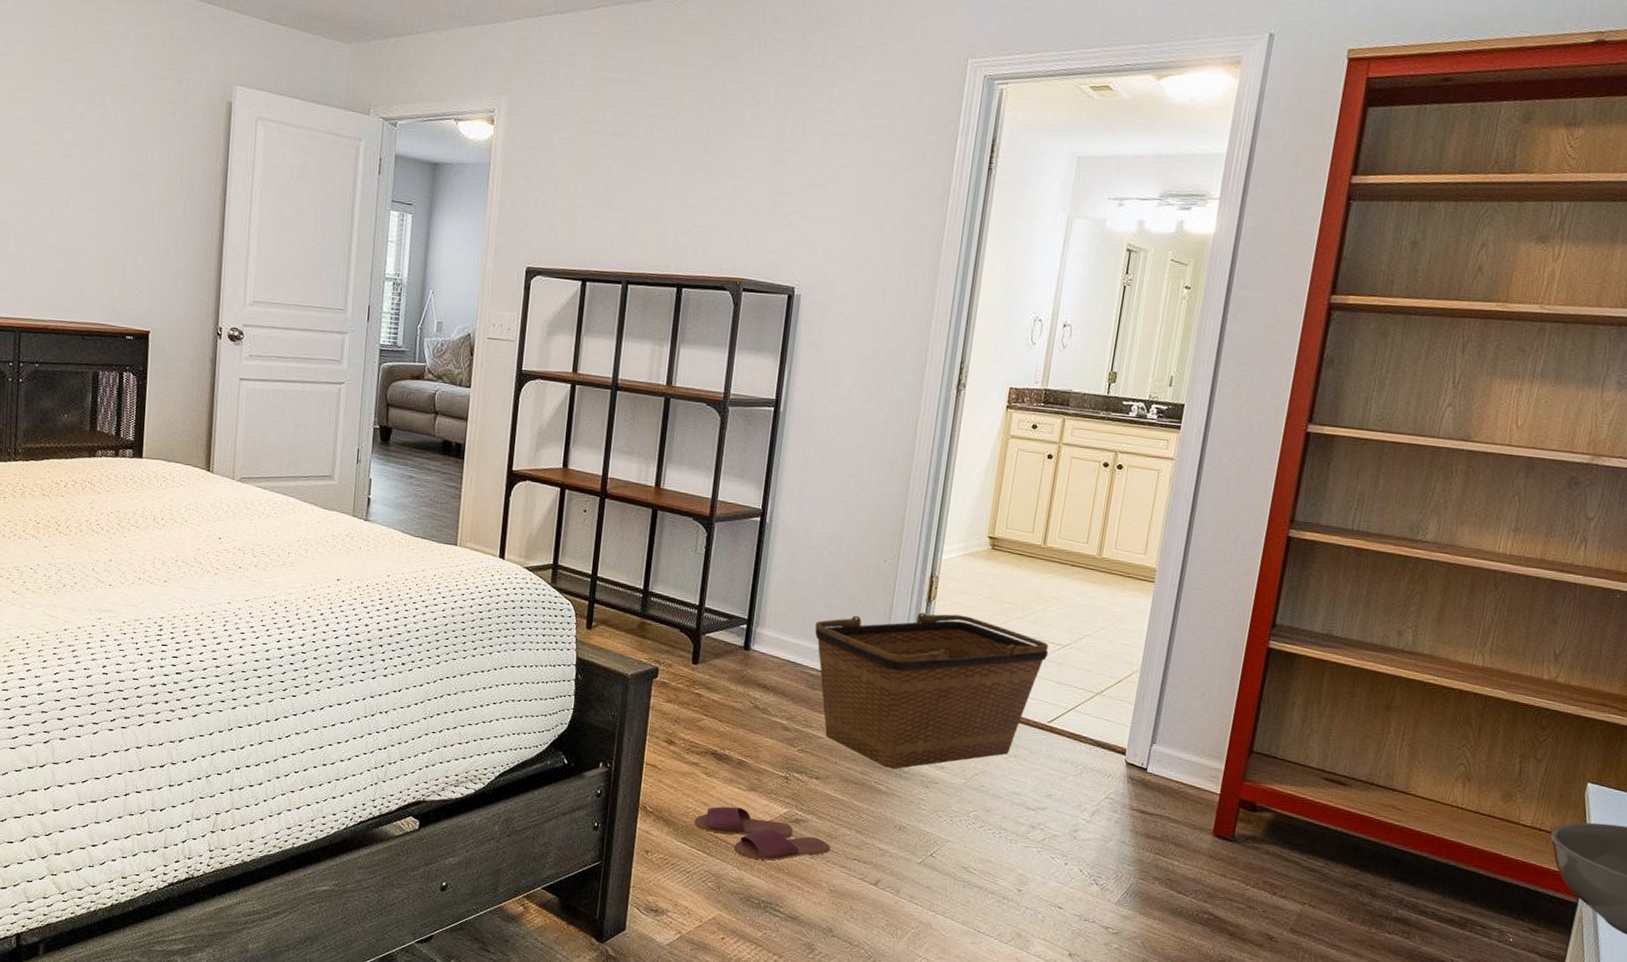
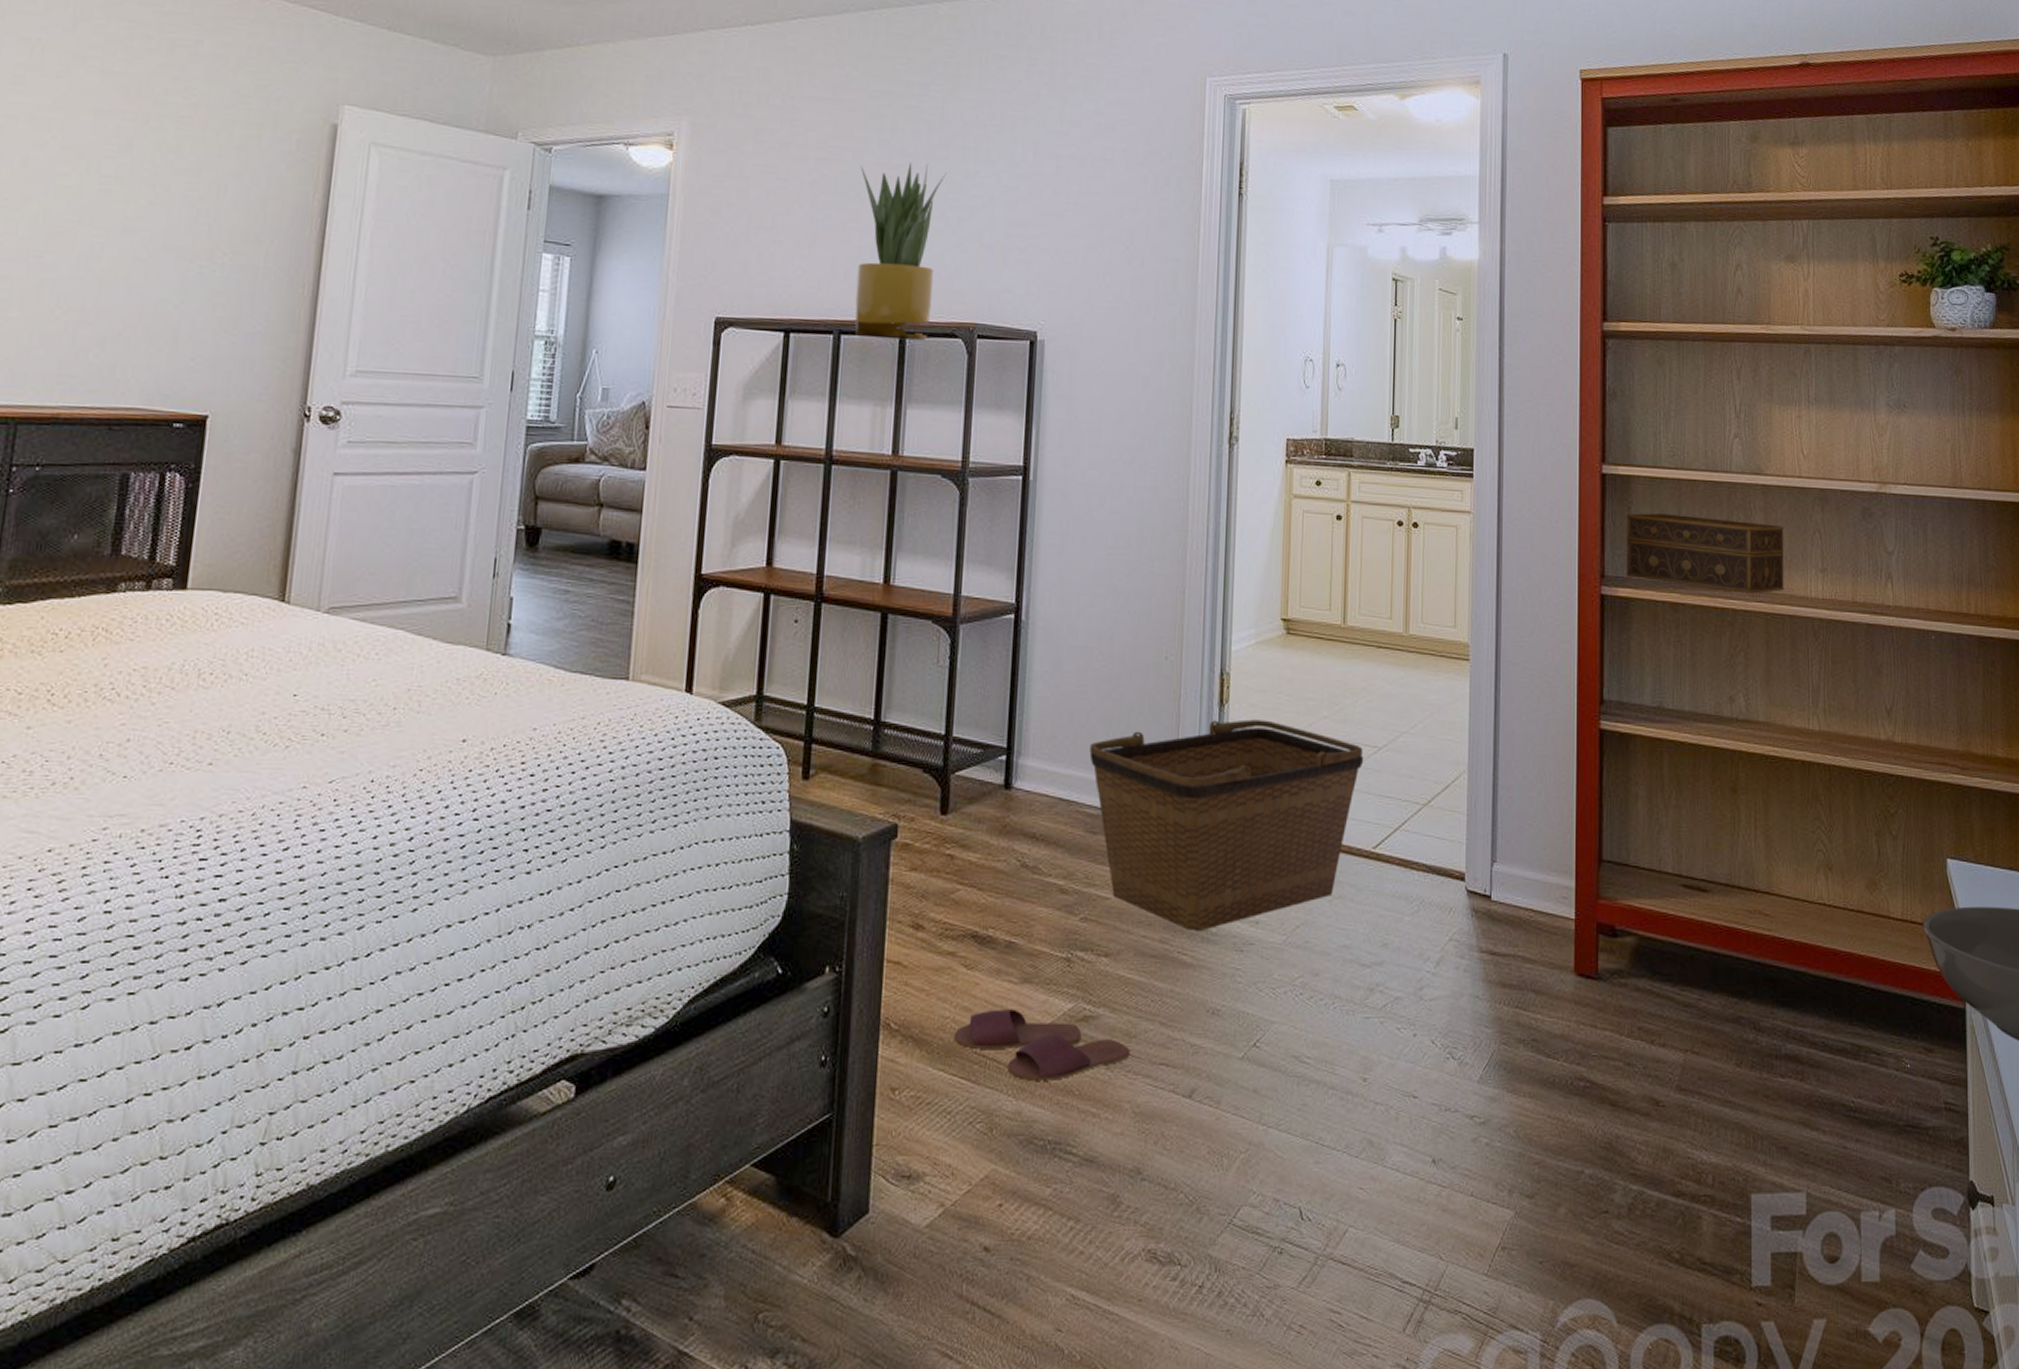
planter: none [640,136,724,292] -> present [855,162,947,341]
decorative box: none [1315,469,1483,546] -> present [1626,513,1784,594]

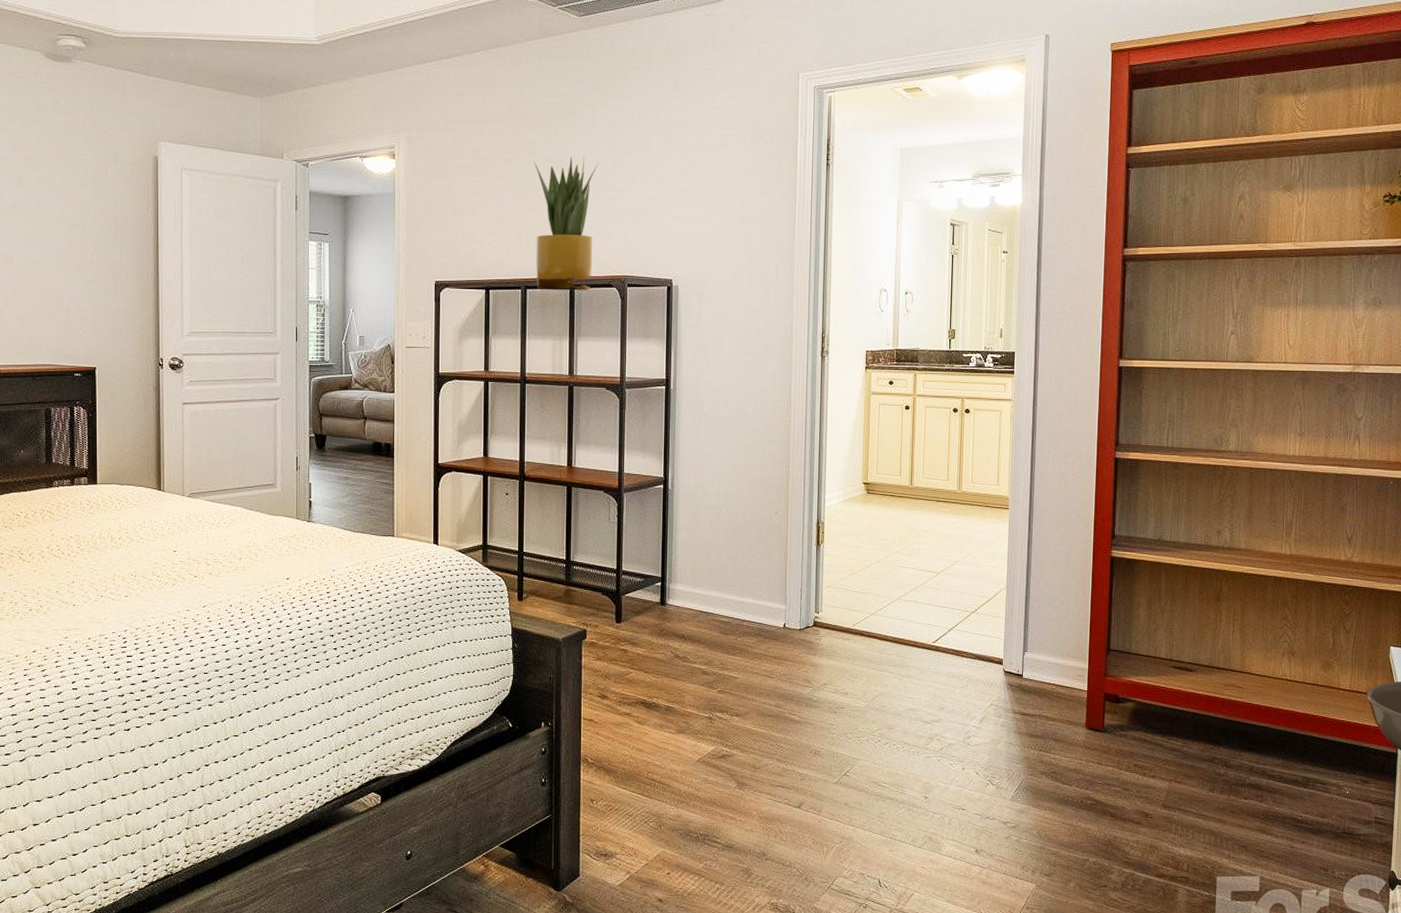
slippers: present [954,1009,1131,1081] -> none [632,750,756,796]
bicycle basket: present [1089,719,1364,930] -> none [721,555,926,699]
decorative box: present [1626,513,1784,594] -> none [1136,395,1269,454]

